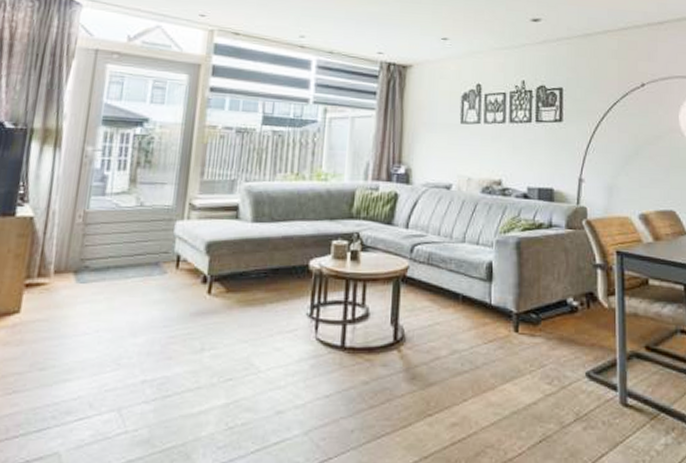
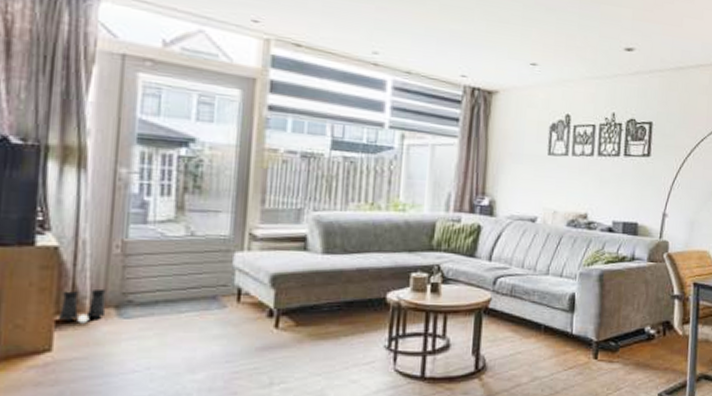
boots: none [27,255,68,287] -> present [57,288,106,324]

